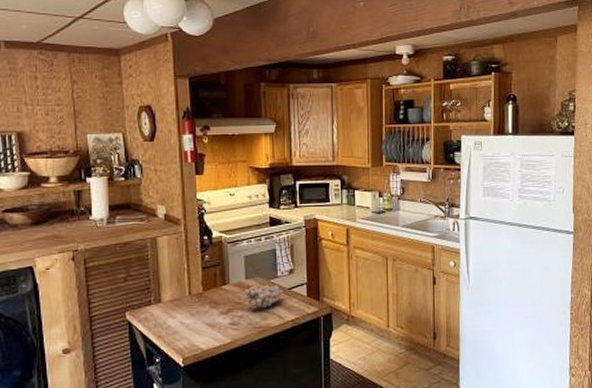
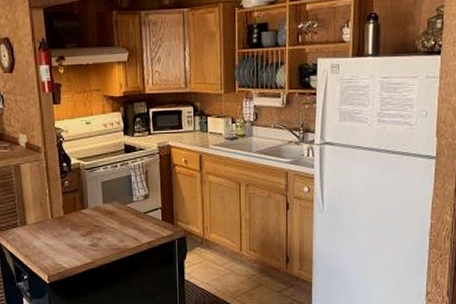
fruit: present [244,285,283,309] -> none [102,209,139,232]

